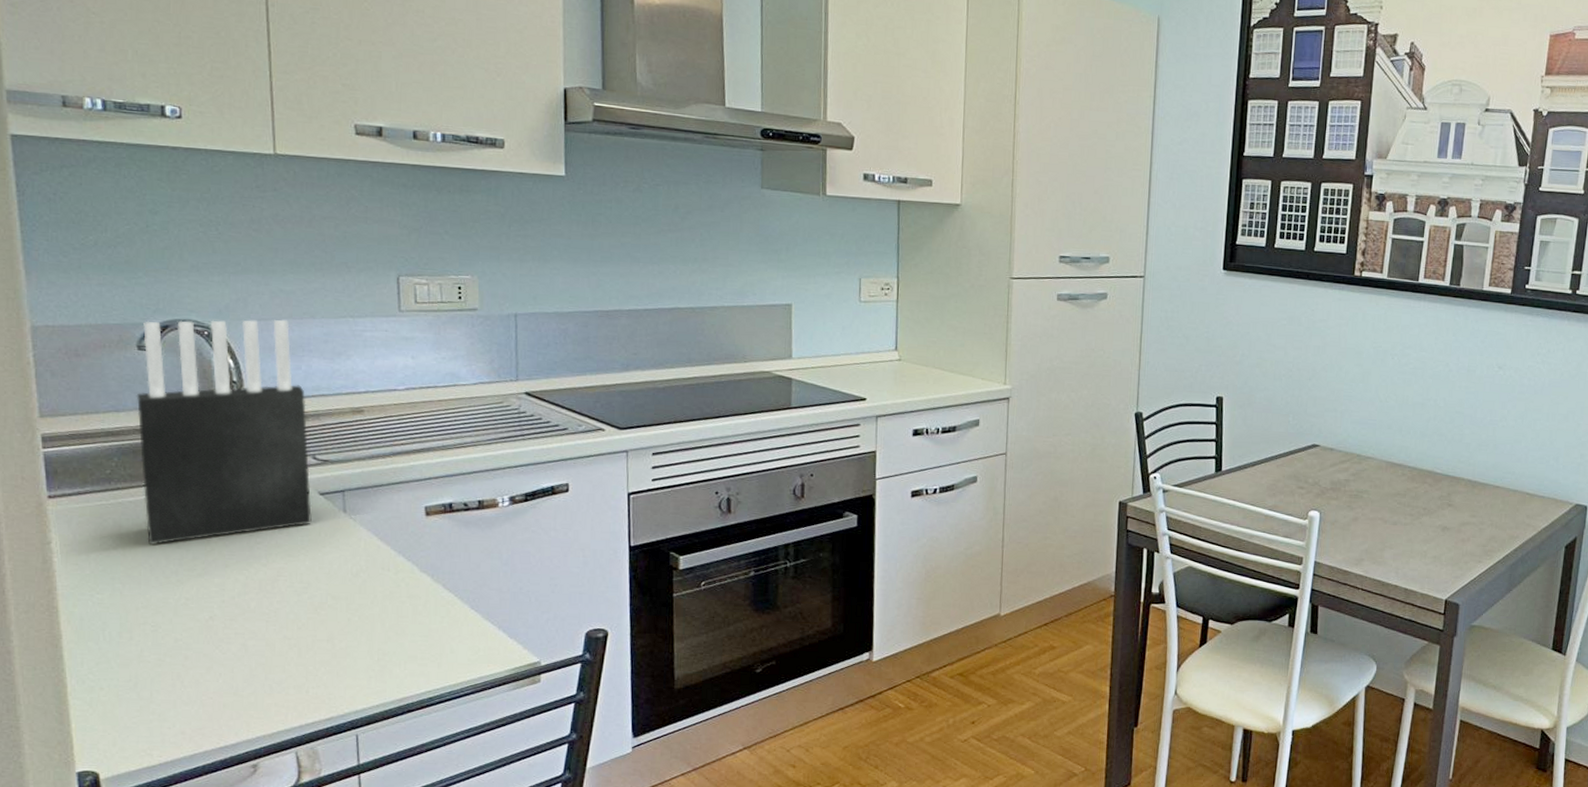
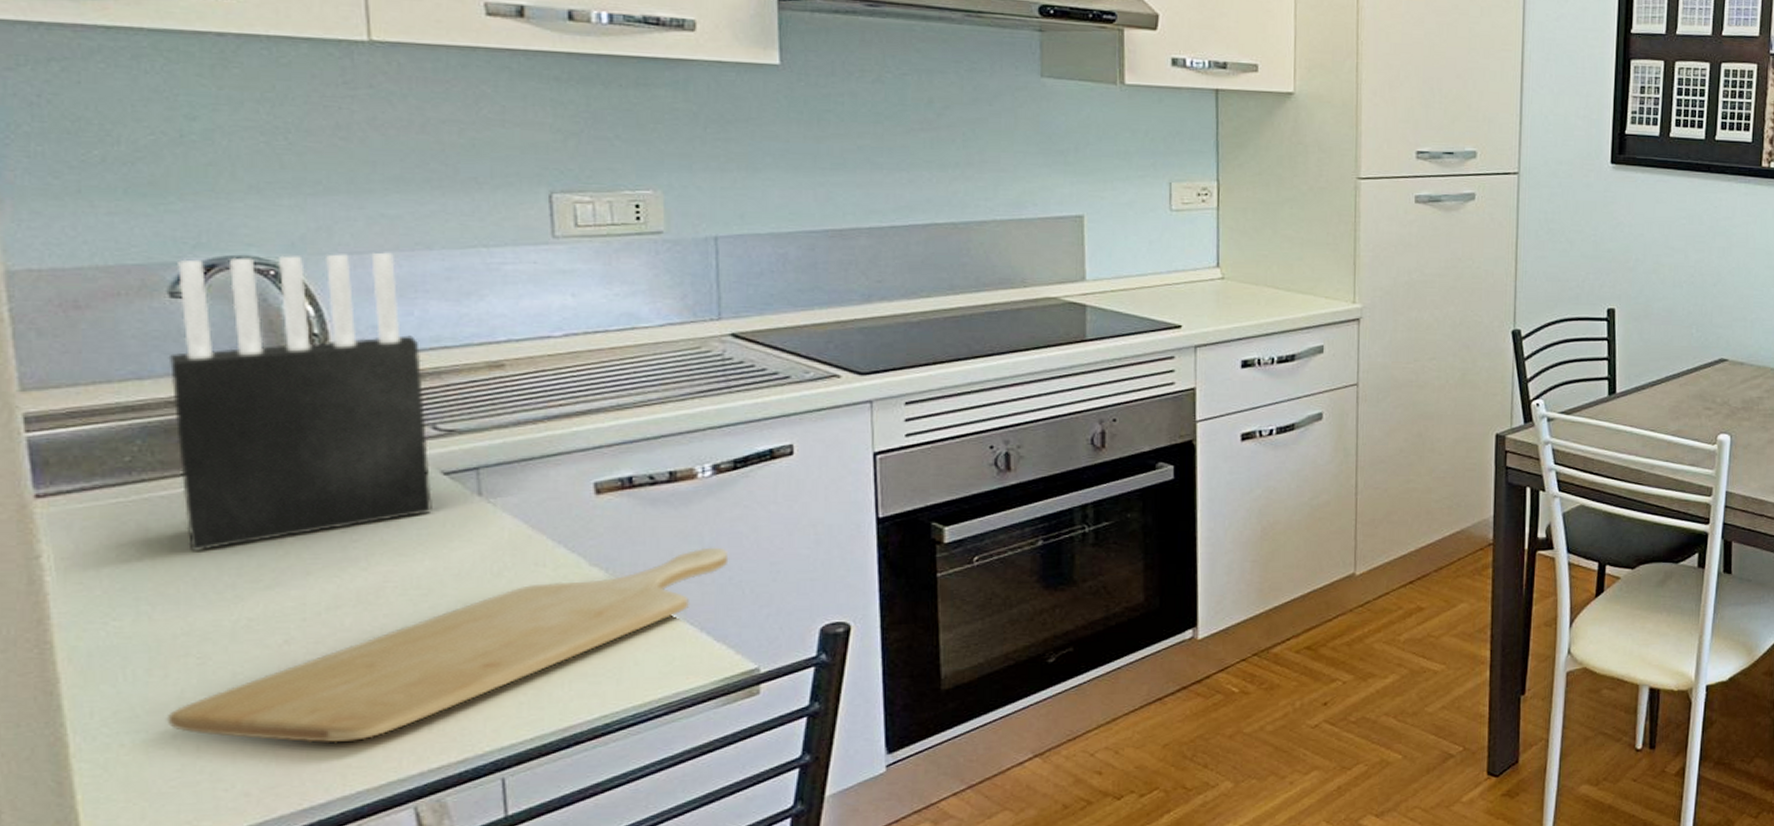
chopping board: none [131,562,520,698] -> present [167,547,729,743]

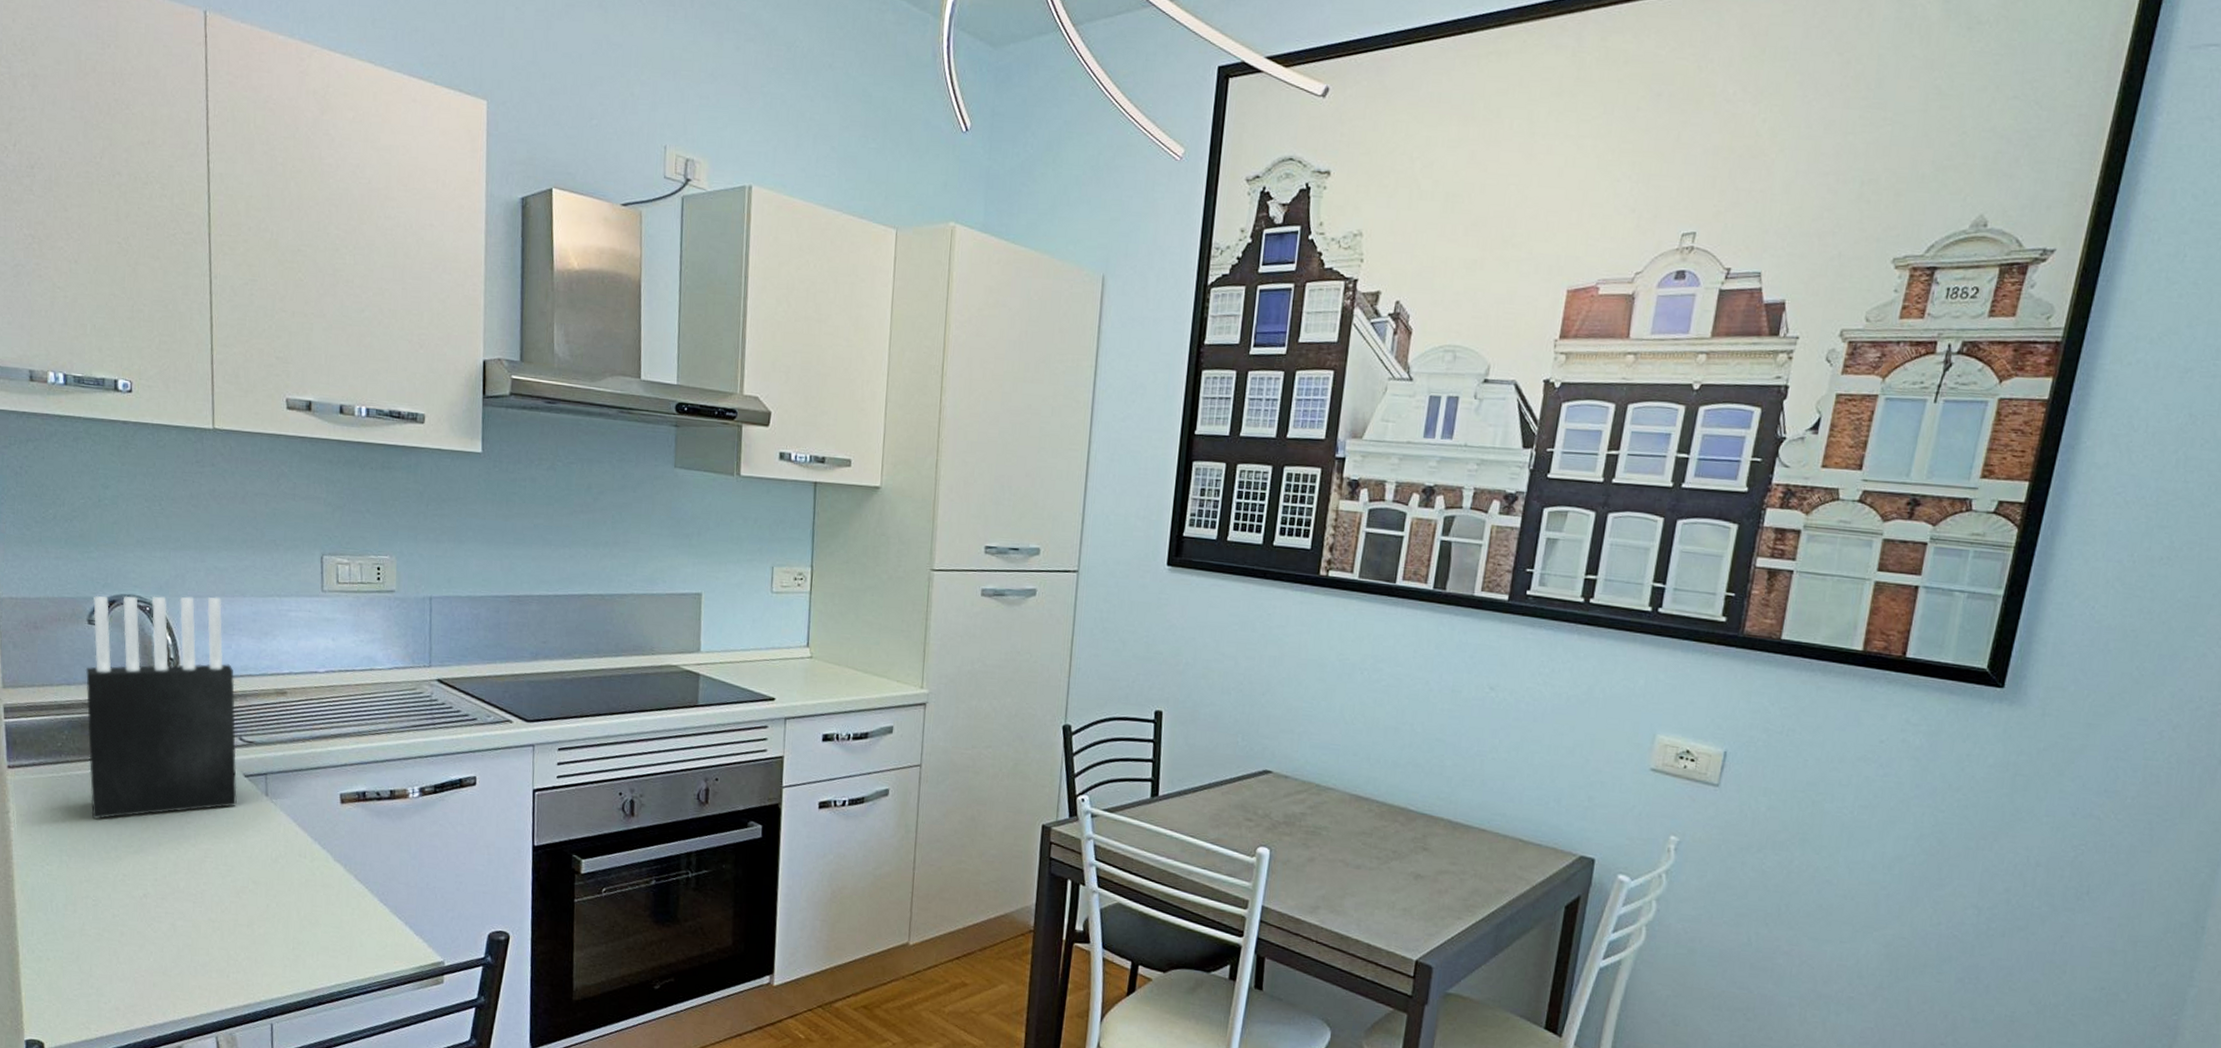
chopping board: present [167,547,729,743] -> none [74,855,428,979]

